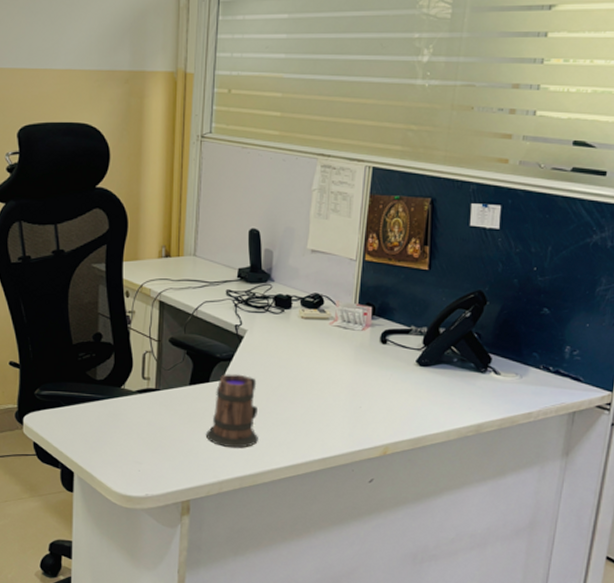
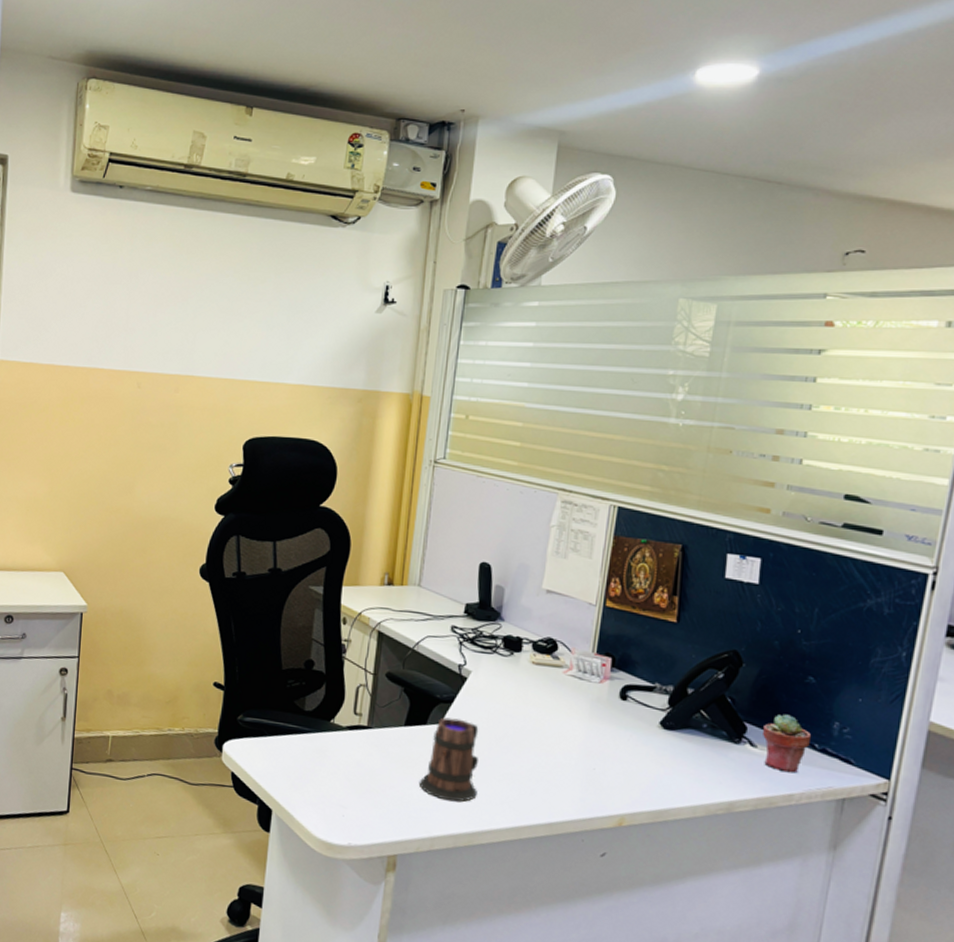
potted succulent: none [504,343,546,394] -> present [762,714,811,773]

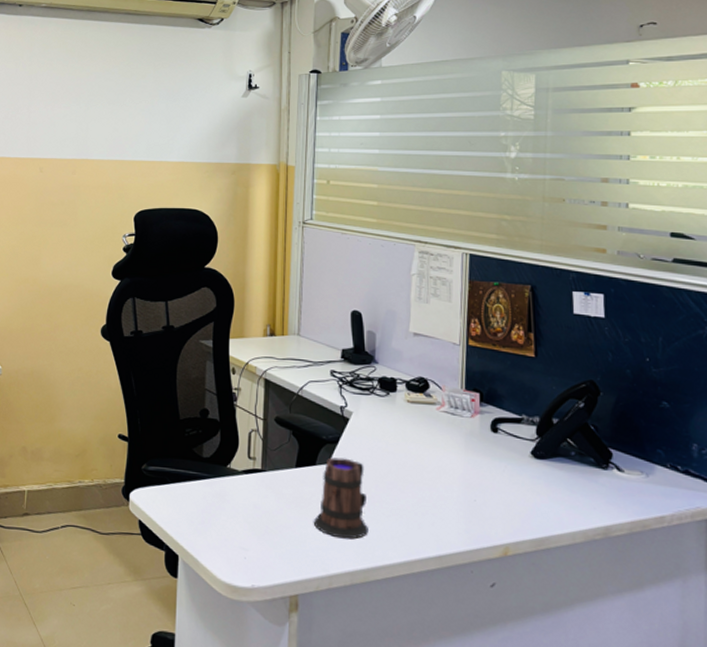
potted succulent: present [762,714,811,773] -> none [626,438,673,496]

